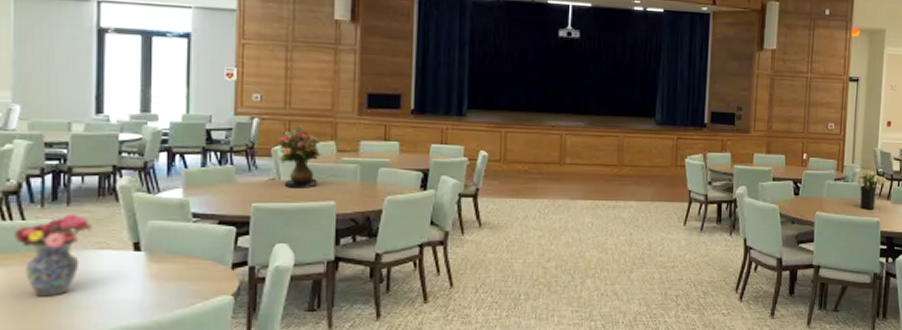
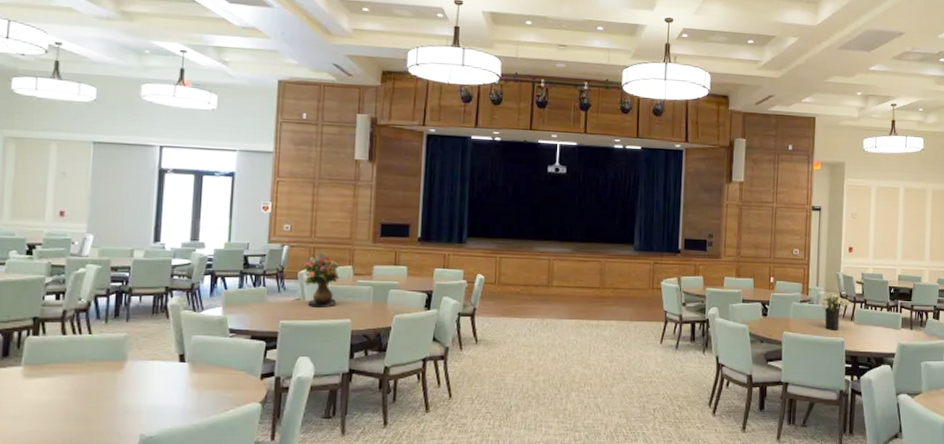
flower arrangement: present [14,213,93,297] -> none [82,328,146,402]

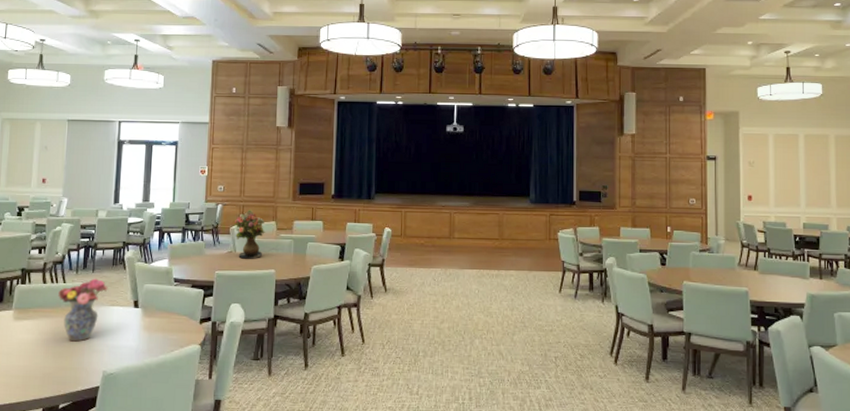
flower arrangement: none [82,328,146,402] -> present [58,278,108,342]
flower arrangement: present [822,292,852,331] -> none [722,241,754,281]

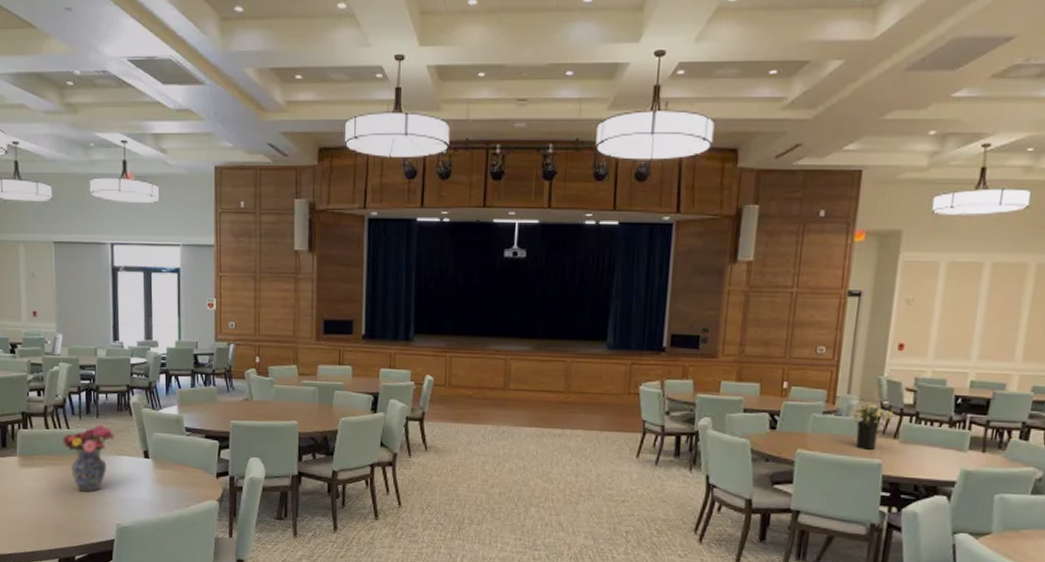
bouquet: present [235,209,265,260] -> none [250,350,285,409]
flower arrangement: none [722,241,754,281] -> present [853,401,897,451]

